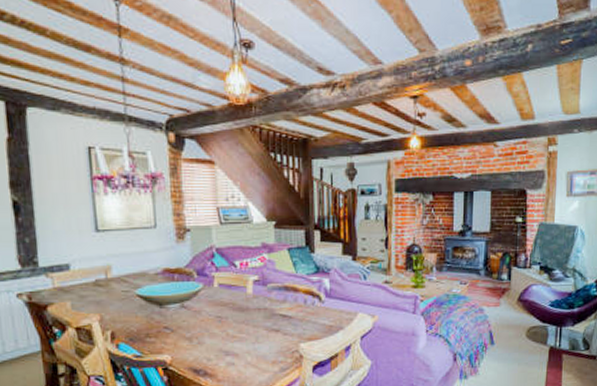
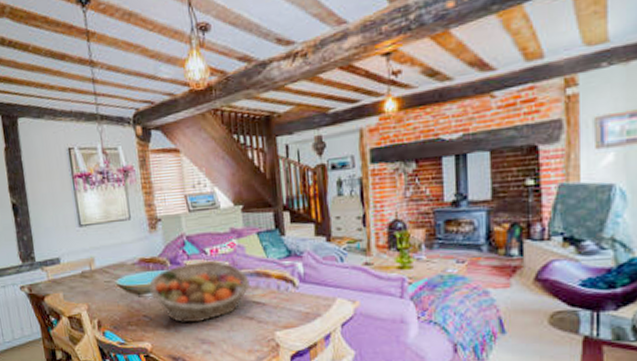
fruit basket: none [173,273,278,335] -> present [149,260,250,323]

